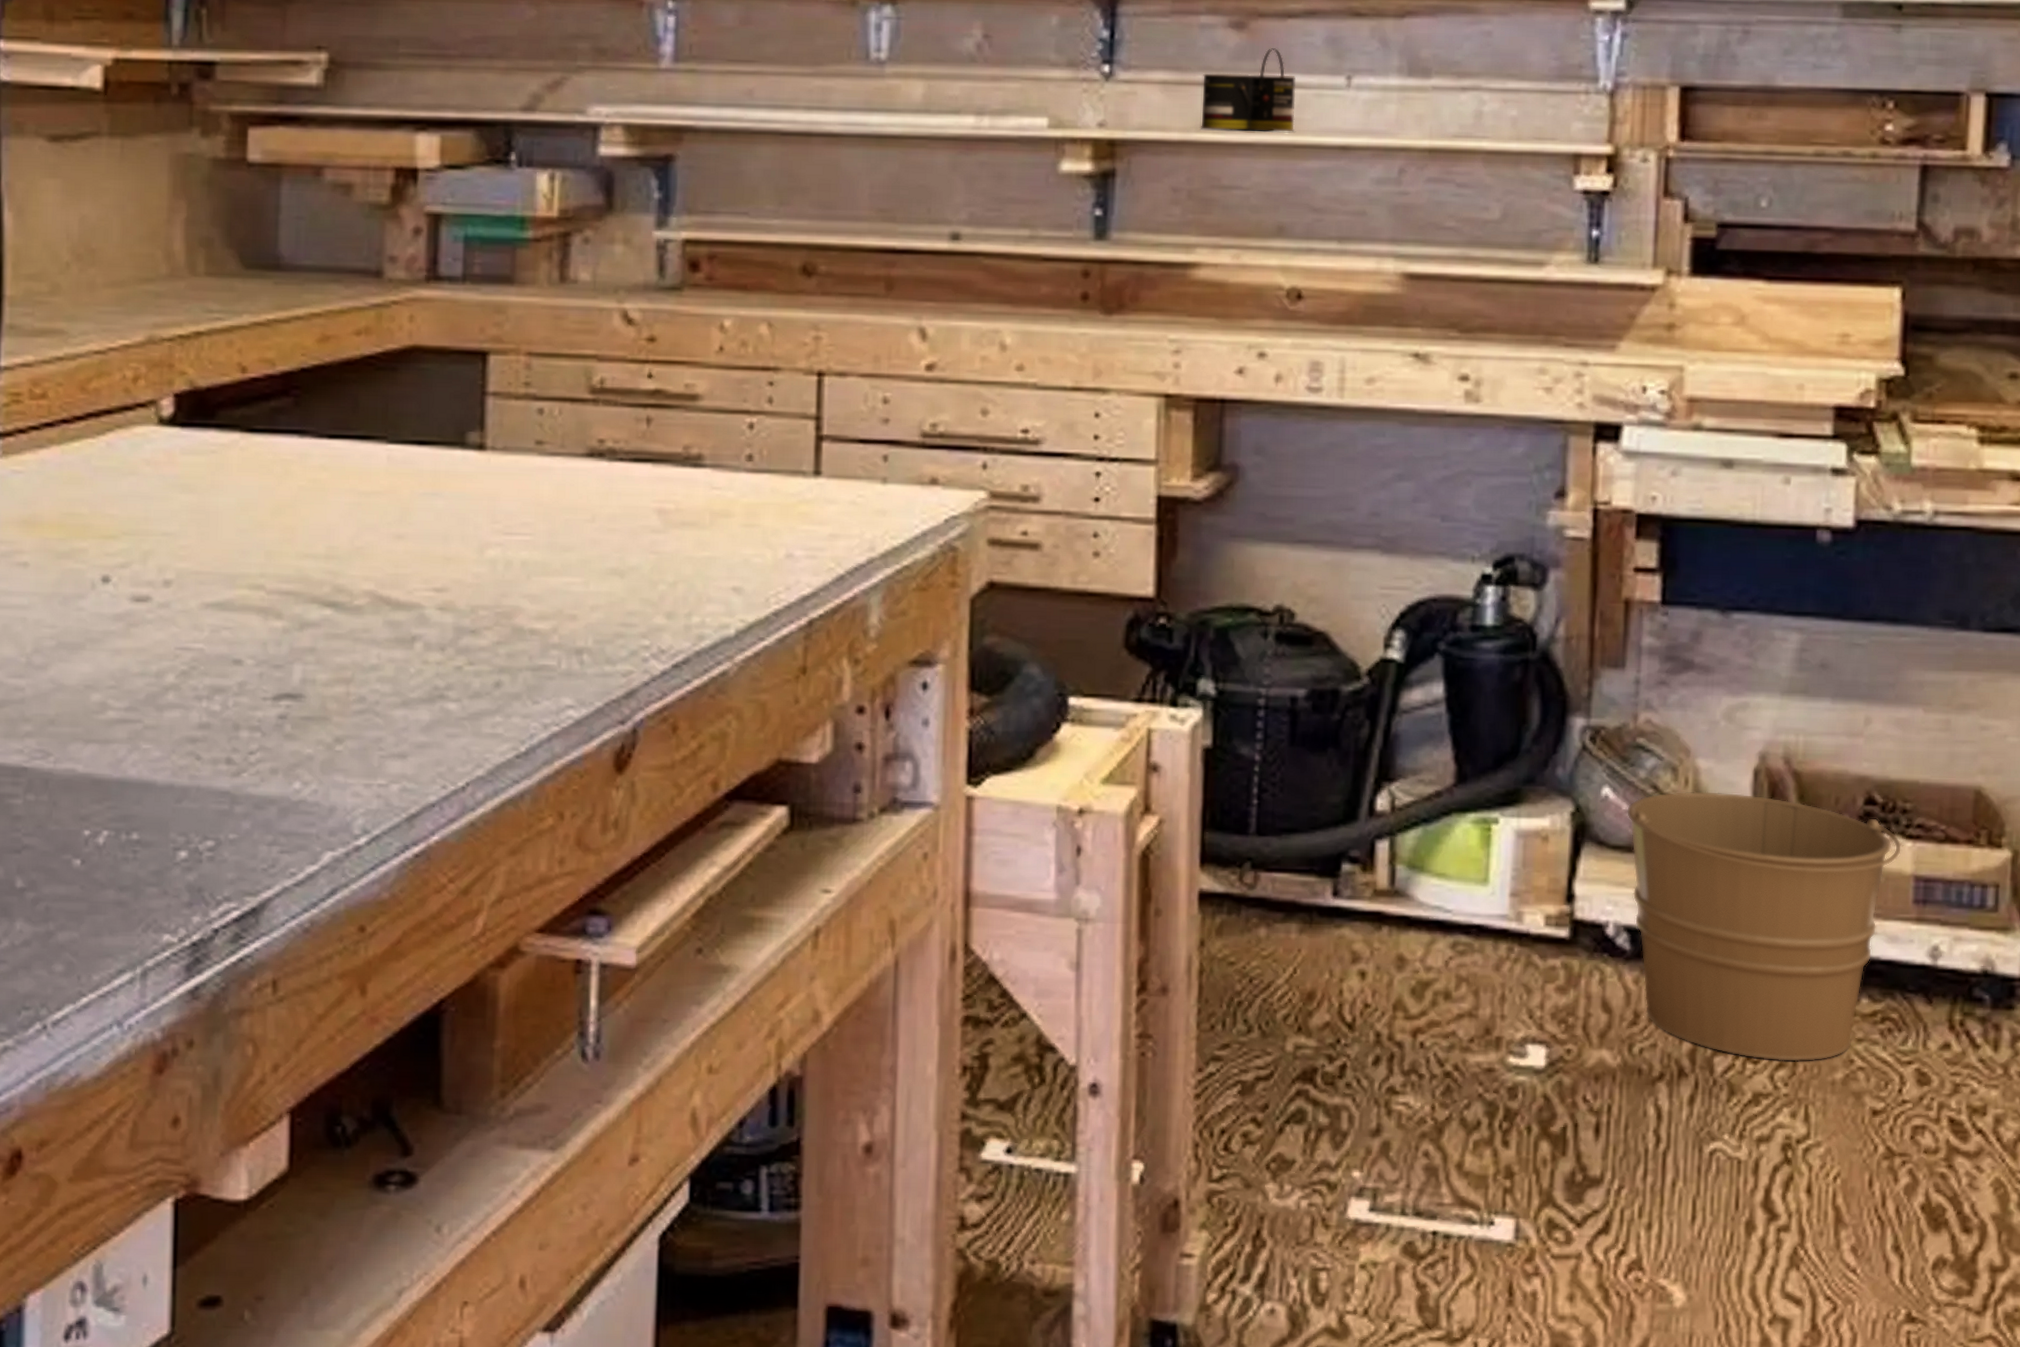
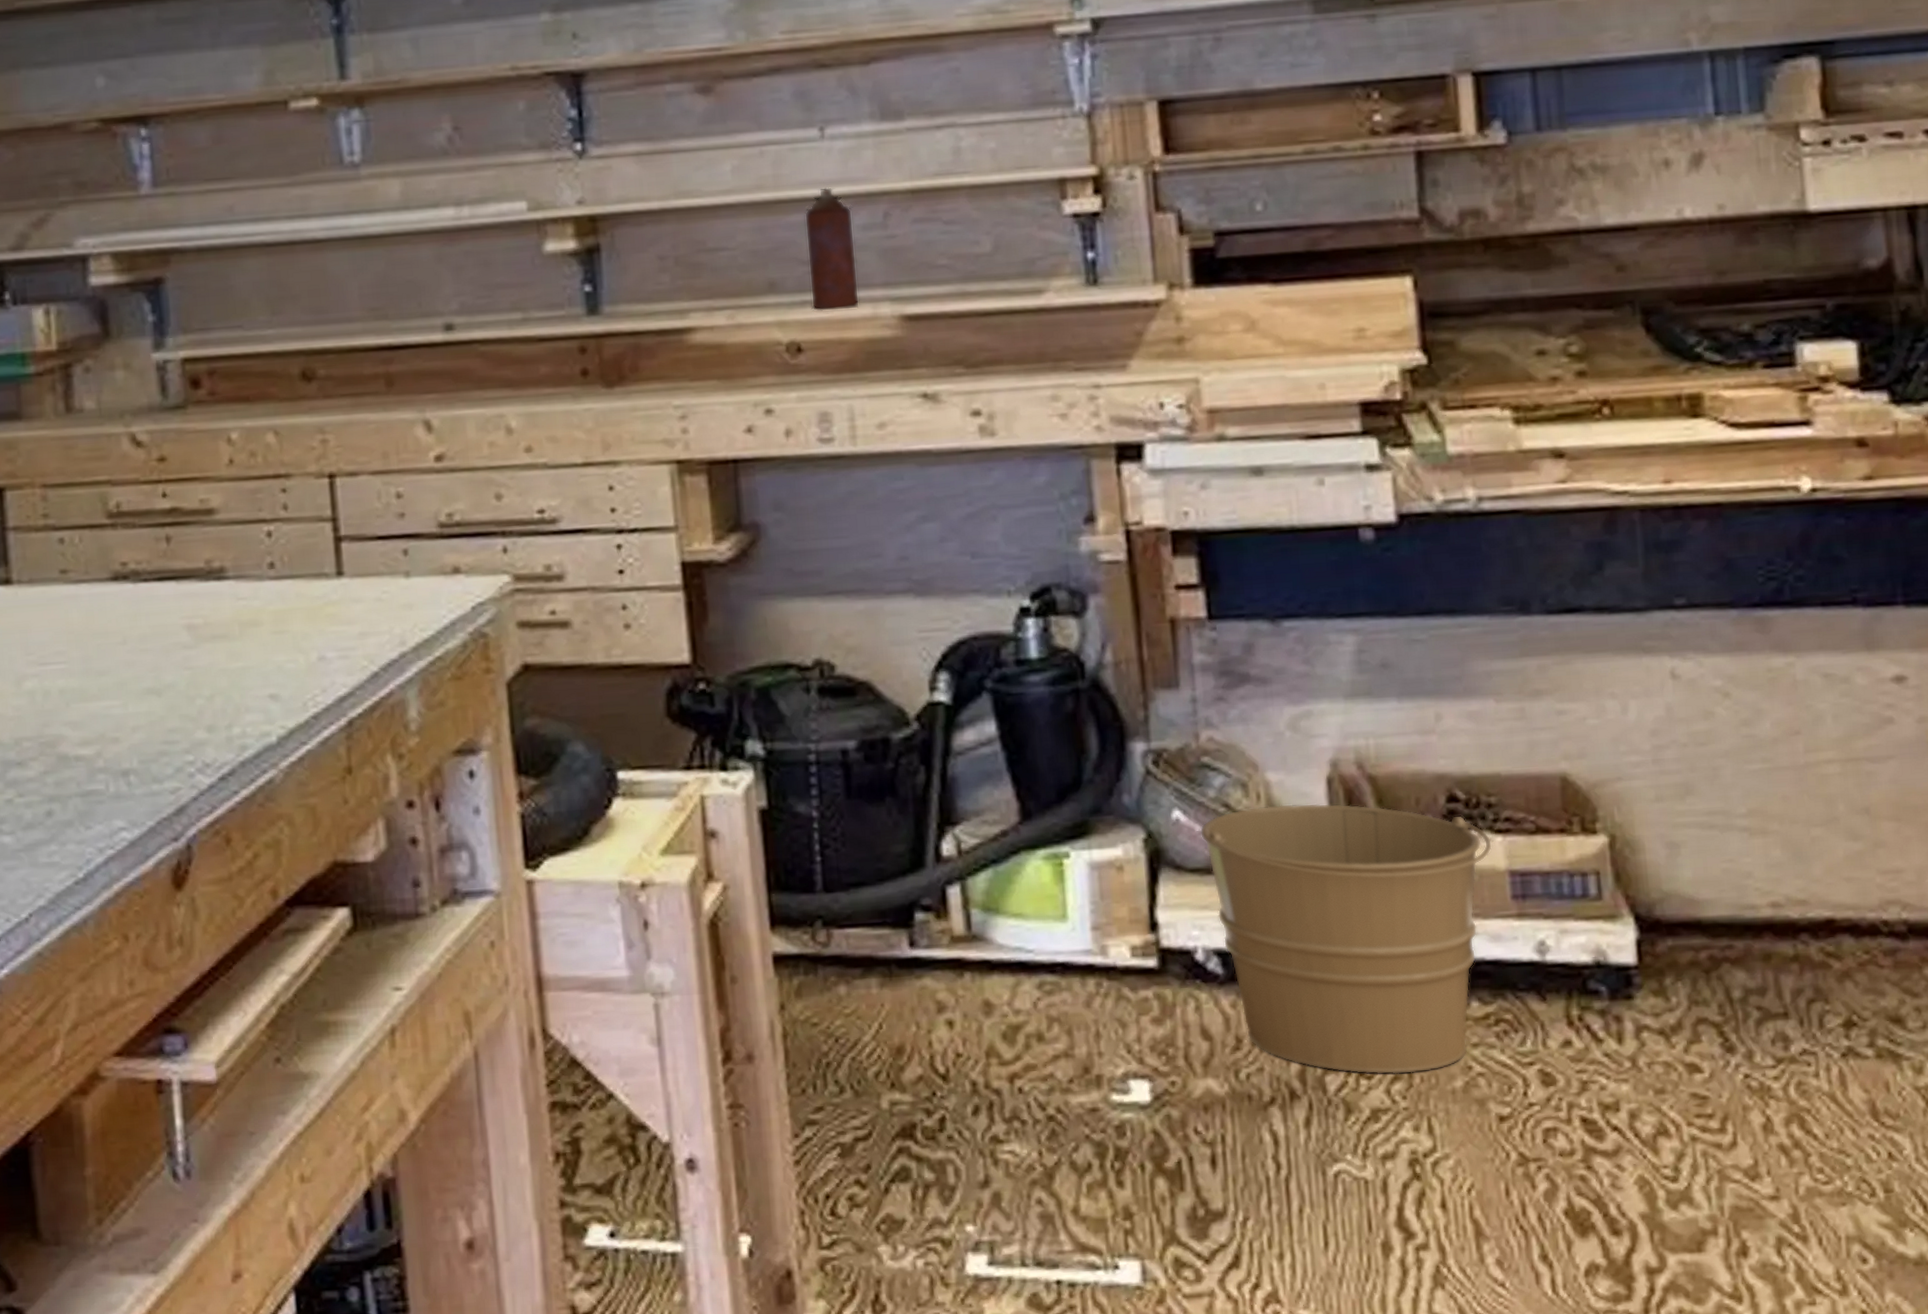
paint can: present [1201,48,1296,132] -> none [675,108,773,196]
spray can: none [1318,137,1368,263] -> present [804,187,860,312]

